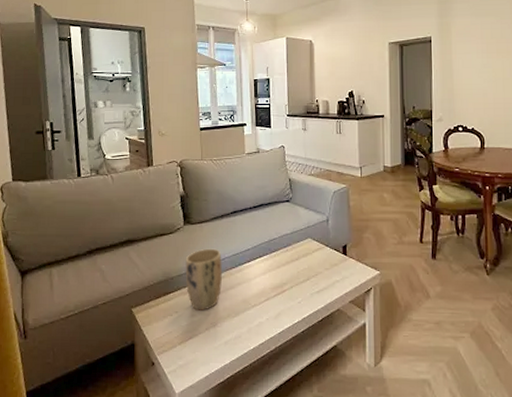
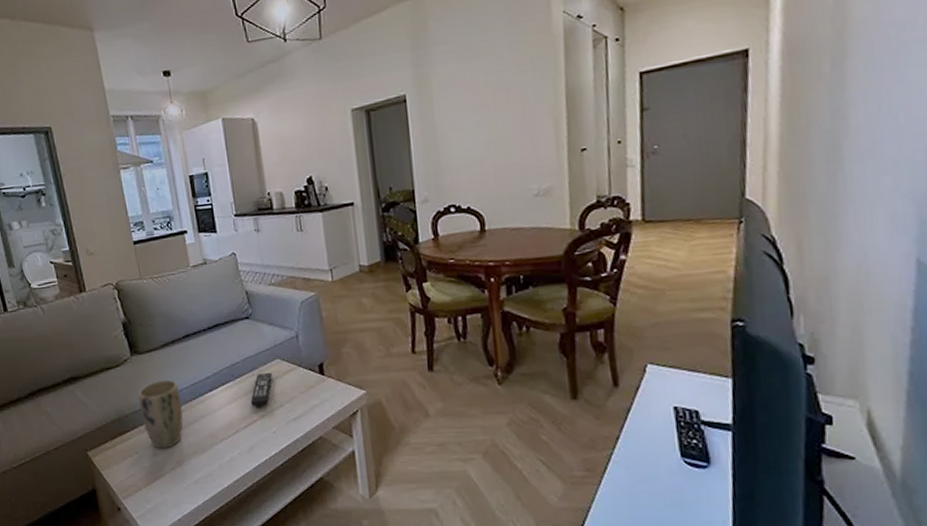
remote control: none [282,249,304,279] -> present [250,372,273,407]

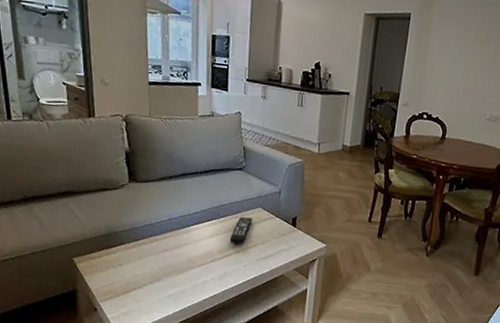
plant pot: present [138,379,183,449] -> none [129,207,170,266]

